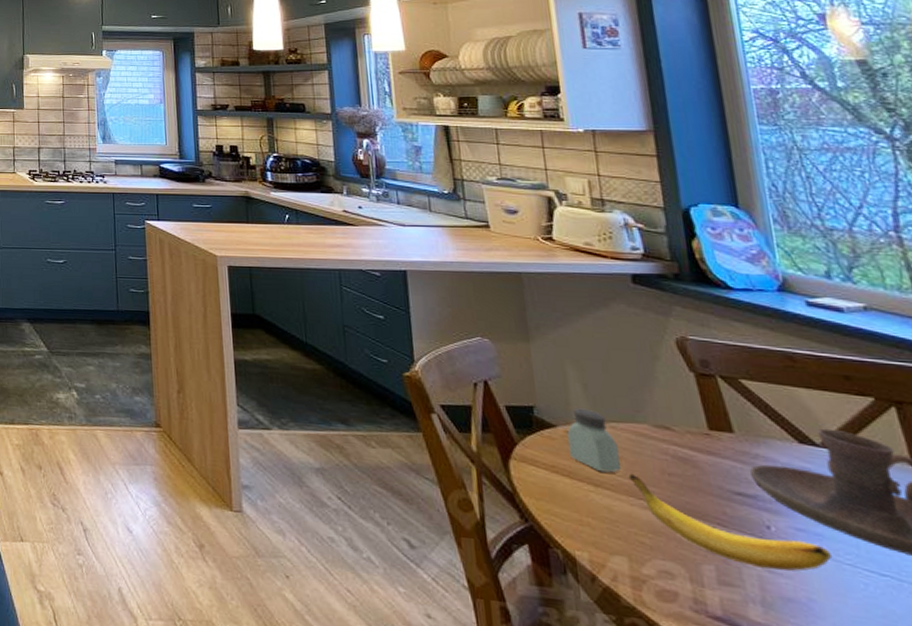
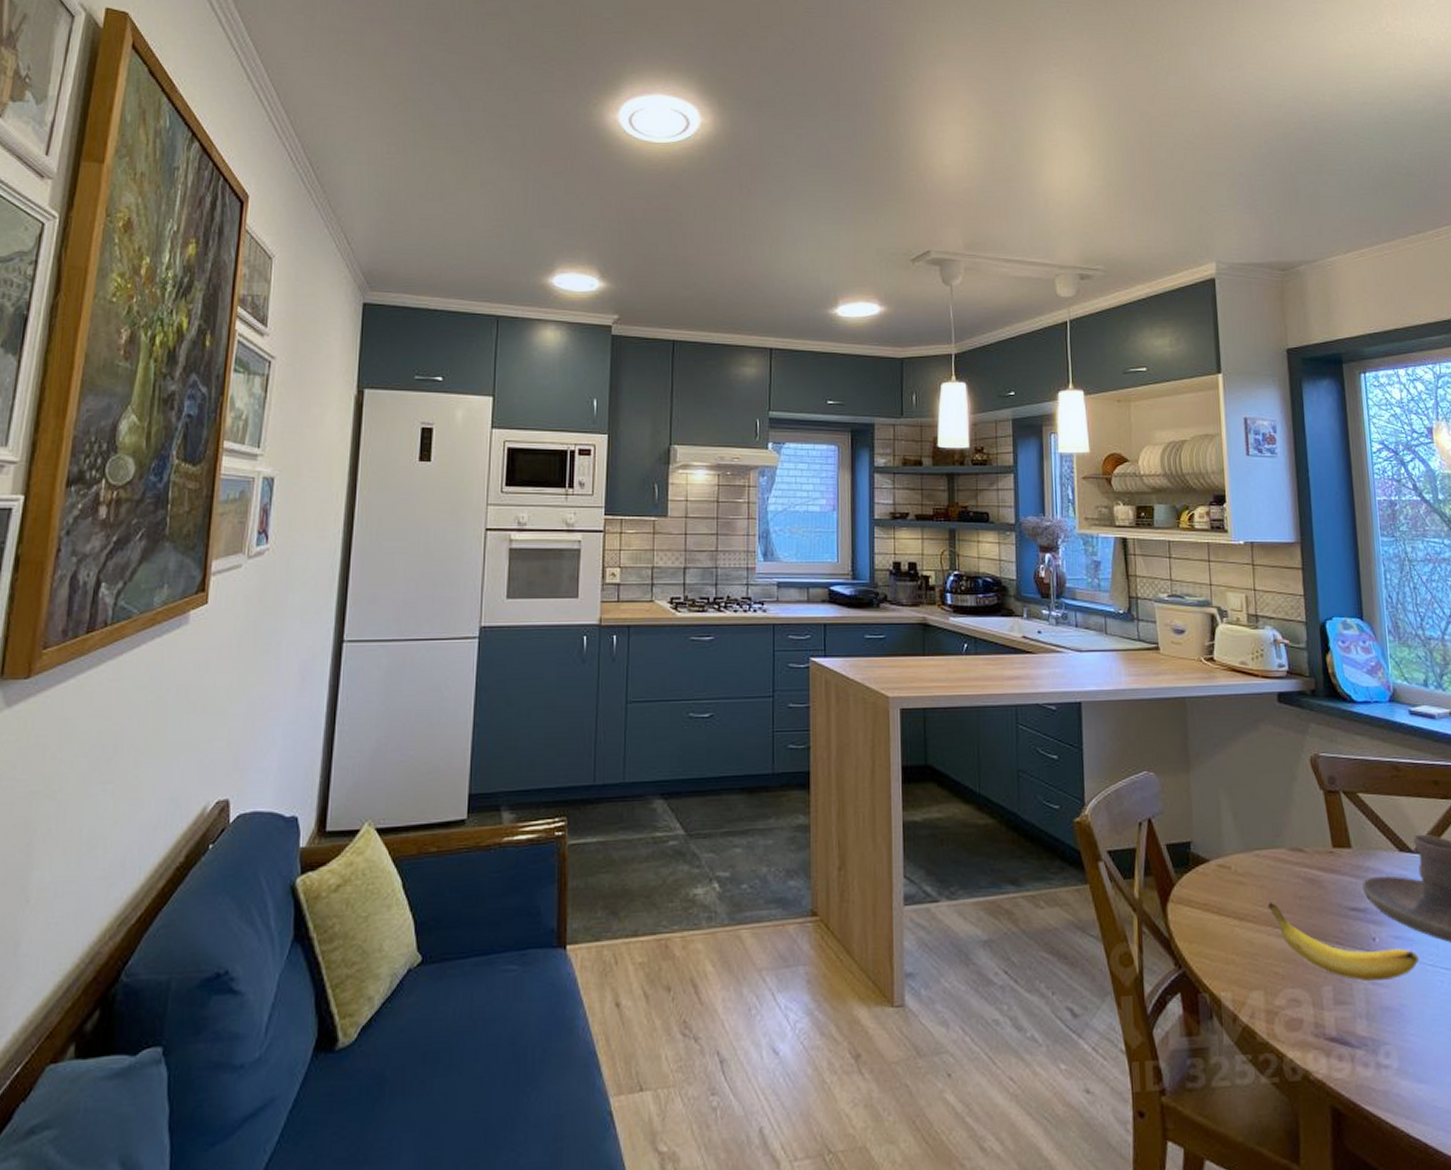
saltshaker: present [567,408,621,473] -> none [1218,838,1262,904]

